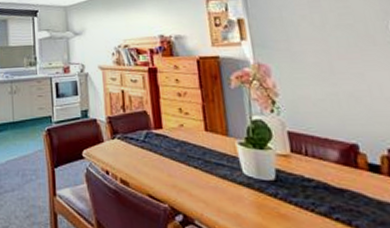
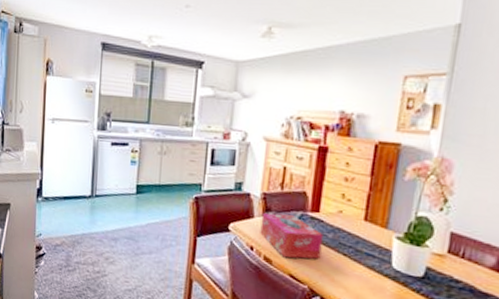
tissue box: none [110,135,174,178] -> present [260,213,323,260]

